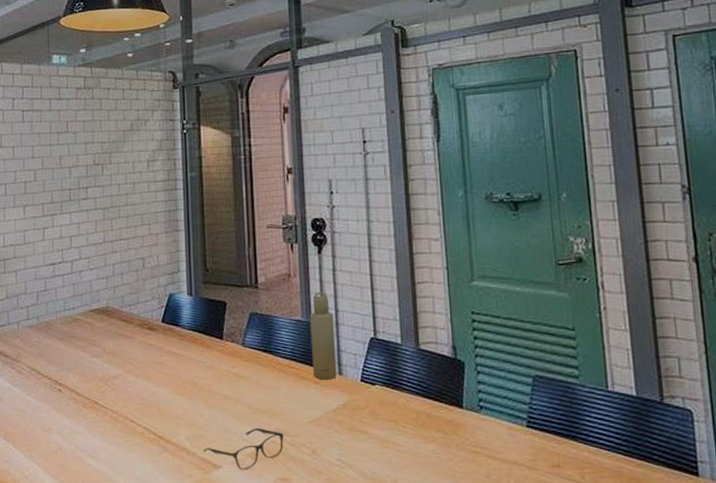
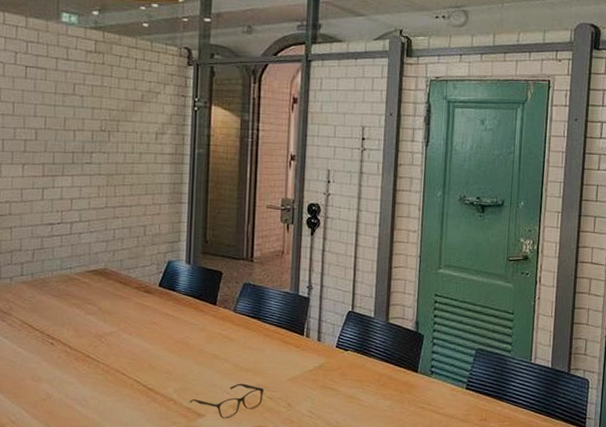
bottle: present [310,291,337,380] -> none [295,268,319,345]

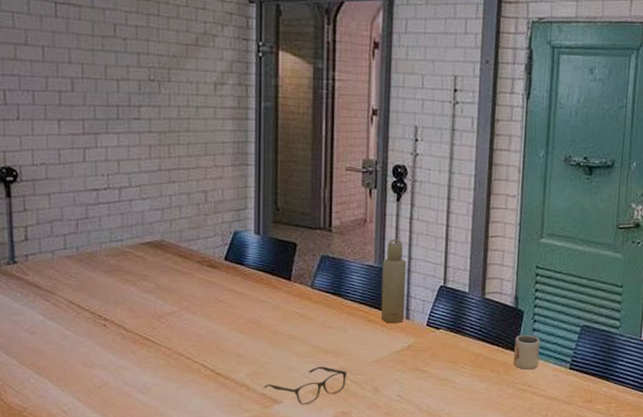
bottle: none [295,268,319,345] -> present [381,239,407,324]
cup: none [414,356,440,389] -> present [513,334,541,370]

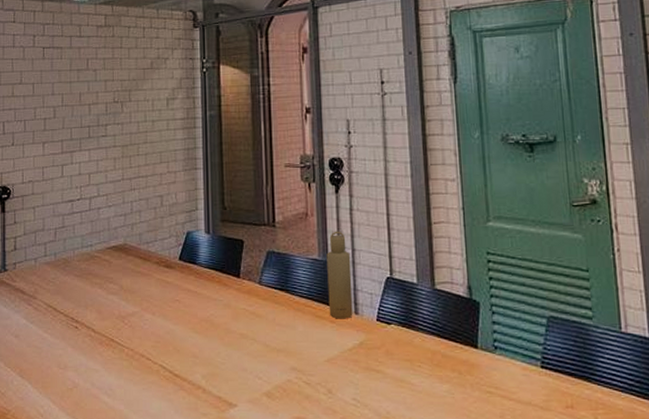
eyeglasses: present [264,366,347,405] -> none [219,366,300,409]
cup: present [513,334,541,370] -> none [473,328,504,369]

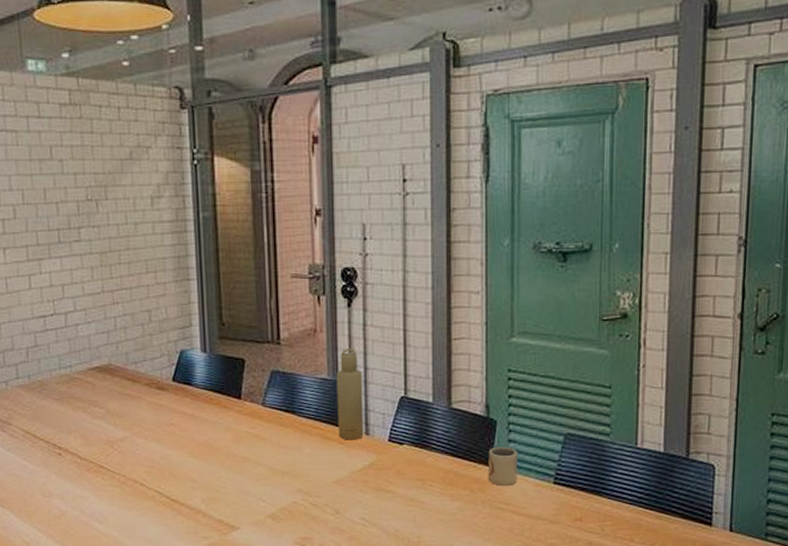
cup: none [473,328,504,369] -> present [488,446,519,486]

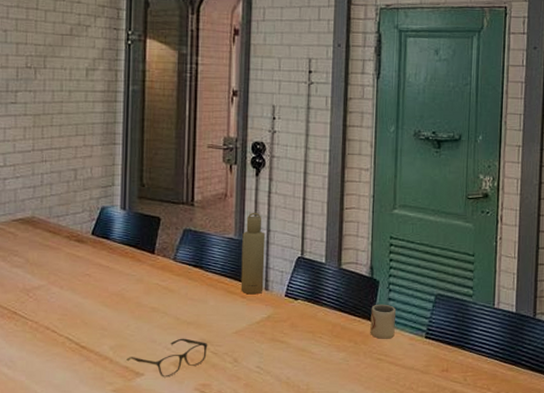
eyeglasses: none [220,489,306,531] -> present [126,338,208,377]

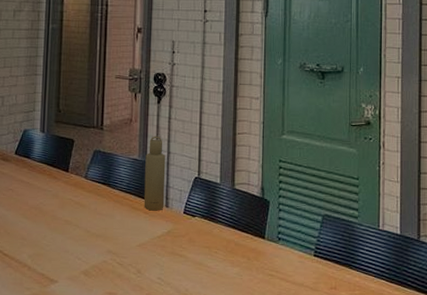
eyeglasses: present [126,338,208,377] -> none [43,249,115,285]
cup: present [370,304,397,339] -> none [262,222,286,256]

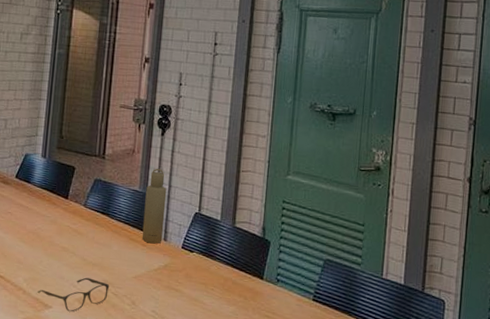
eyeglasses: none [43,249,115,285] -> present [37,277,110,312]

